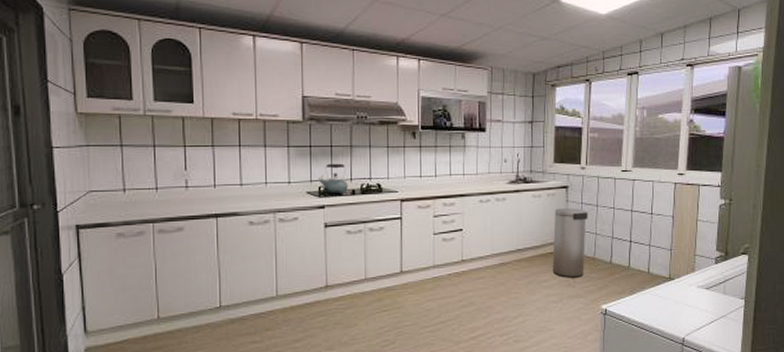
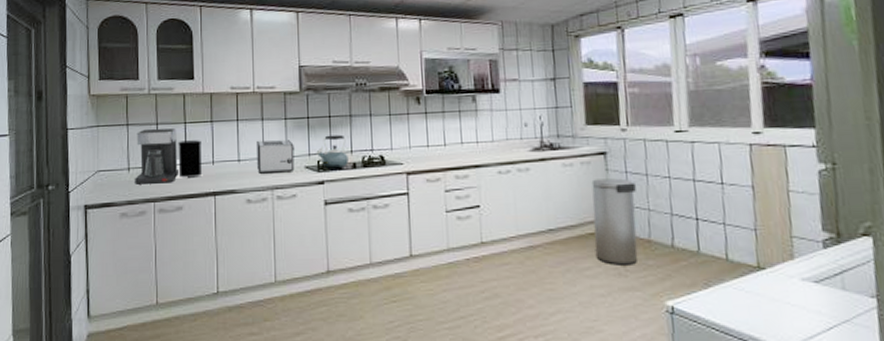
coffee maker: none [131,150,180,205] -> present [135,128,180,184]
canister: none [177,164,203,200] -> present [178,140,202,178]
toaster: none [258,166,298,199] -> present [256,140,295,175]

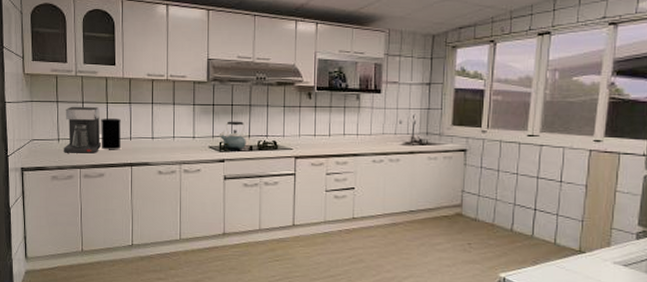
toaster: present [256,140,295,175] -> none [167,121,201,151]
pedal bin: present [591,178,639,265] -> none [446,172,488,243]

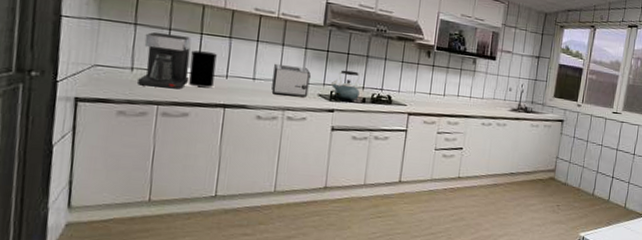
toaster: none [167,121,201,151] -> present [271,63,312,98]

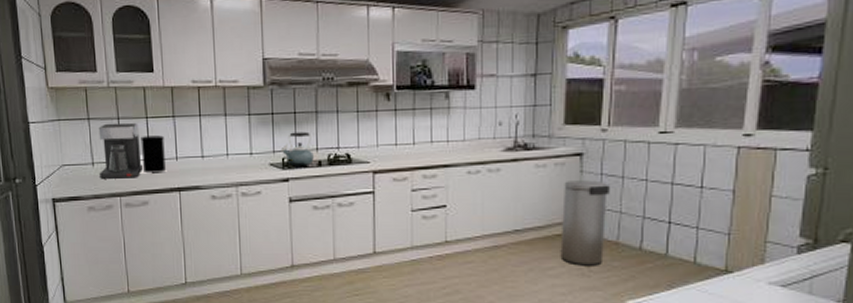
toaster: present [271,63,312,98] -> none [220,136,260,172]
pedal bin: none [540,139,578,205] -> present [560,180,610,266]

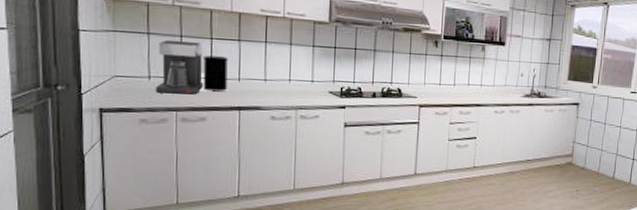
kettle: present [280,131,314,167] -> none [340,65,369,97]
pedal bin: present [560,180,610,266] -> none [558,124,596,190]

